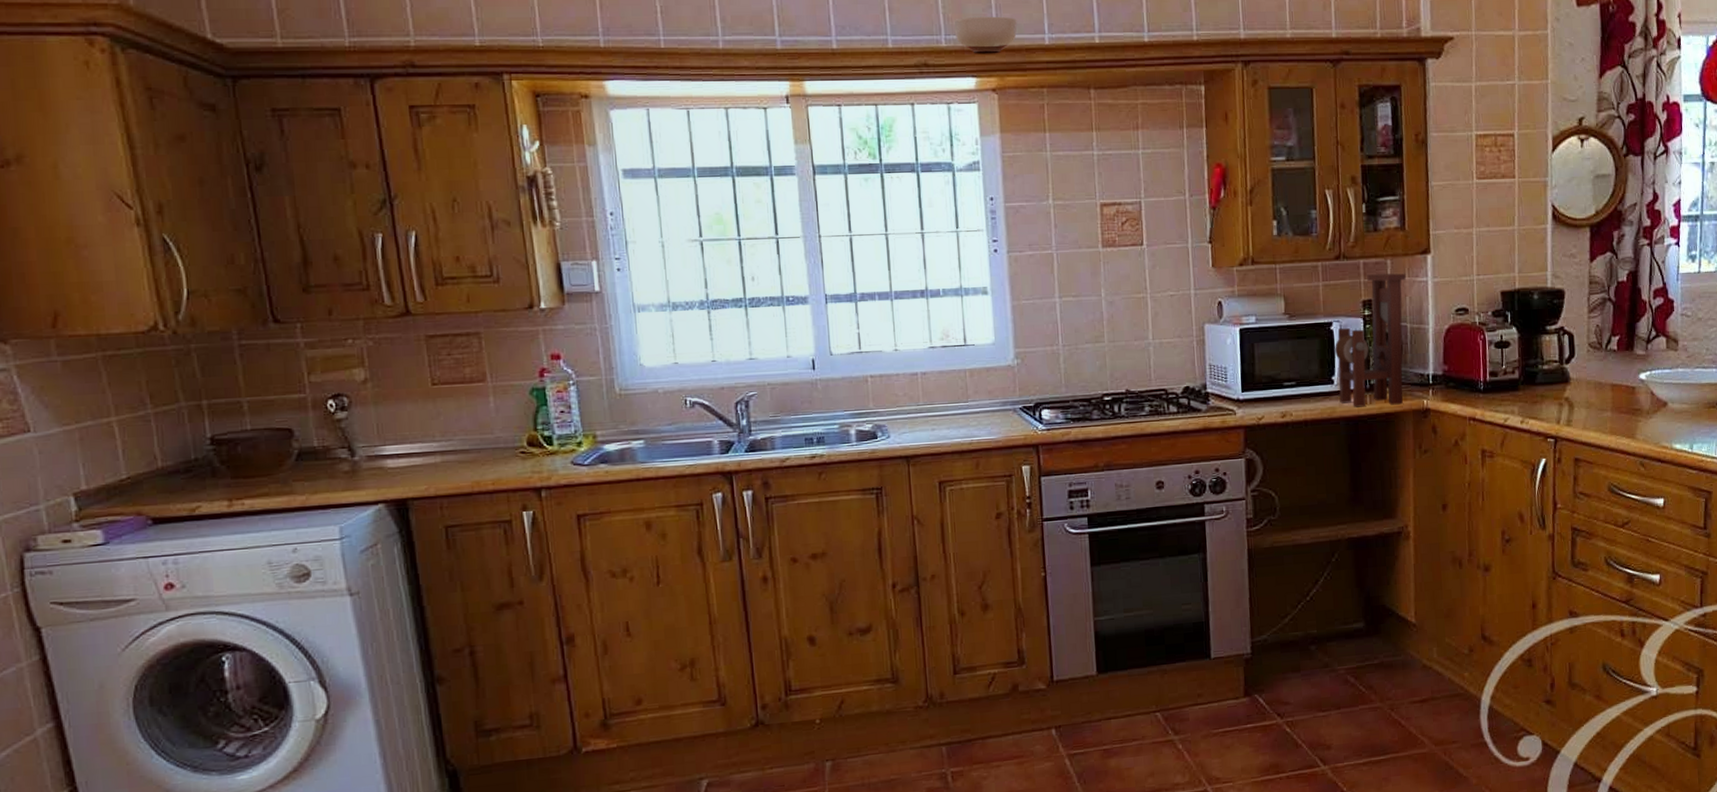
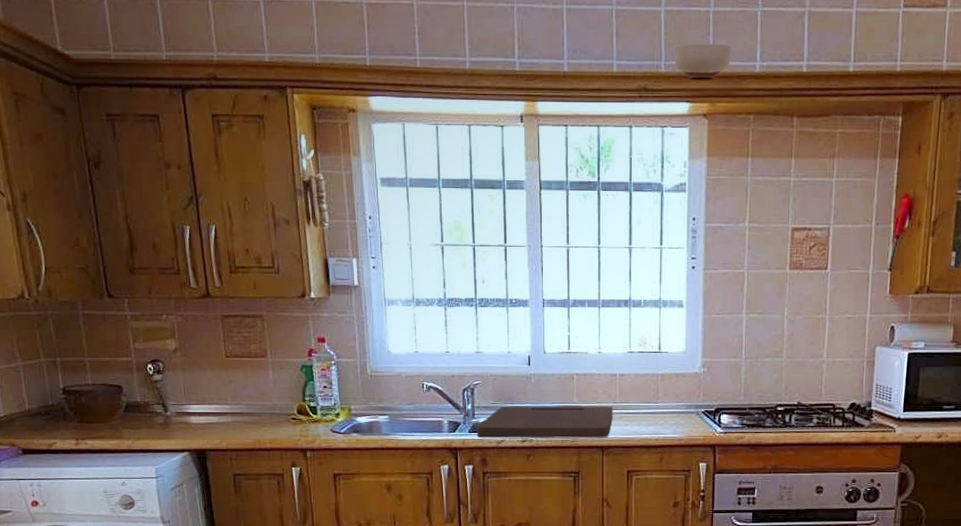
cutting board: none [754,409,918,458] -> present [476,405,614,439]

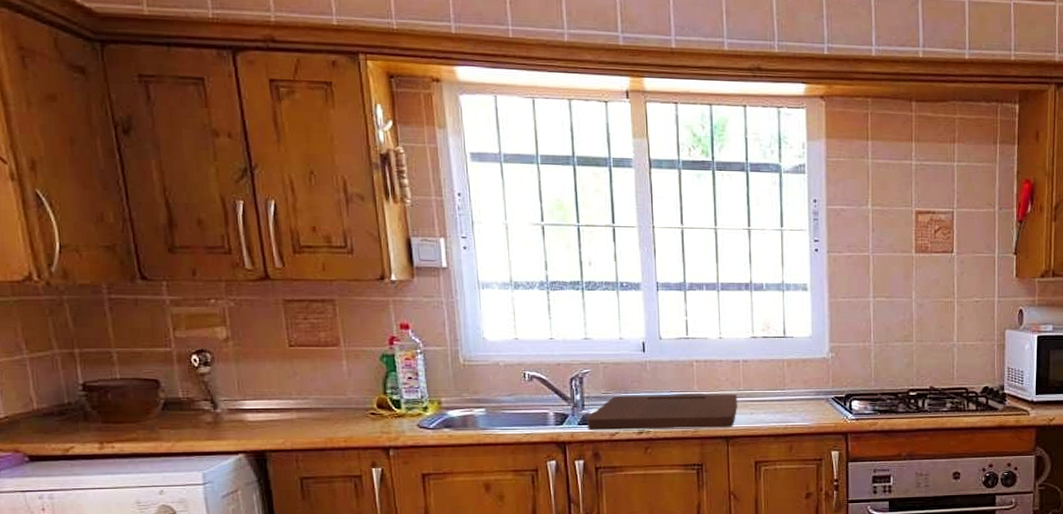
bowl: present [672,43,732,80] -> none [785,24,847,62]

